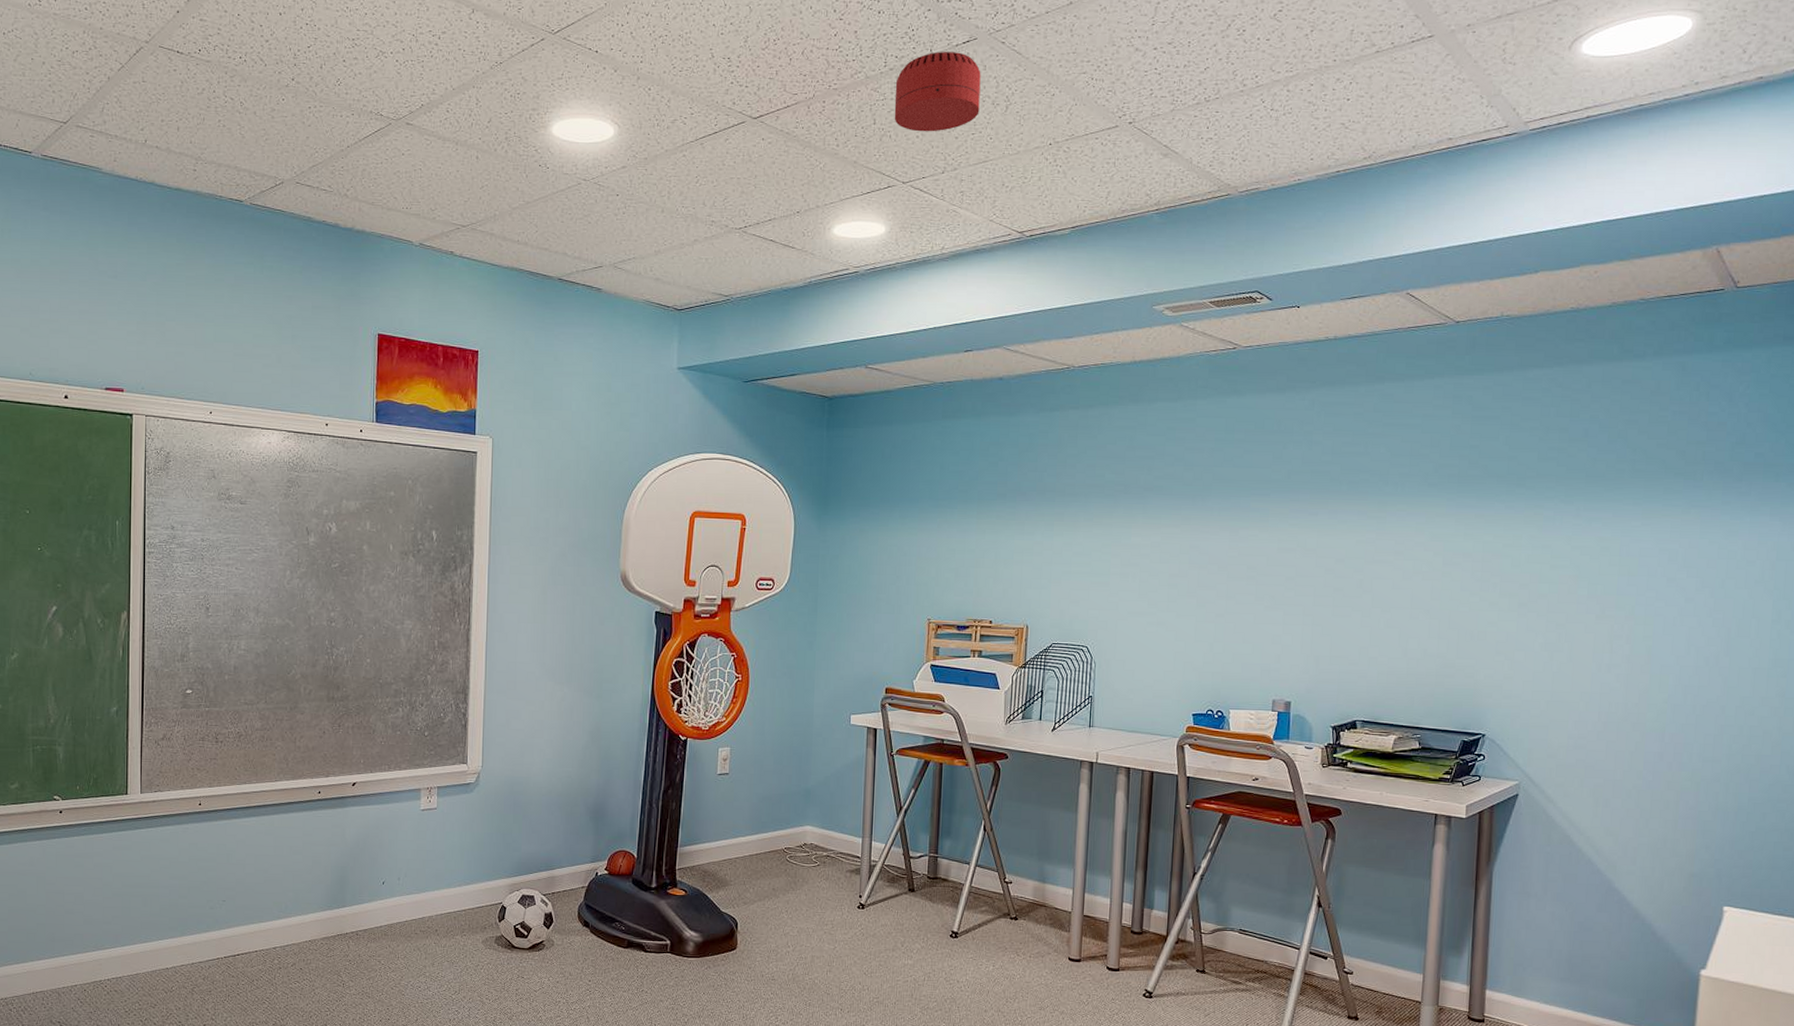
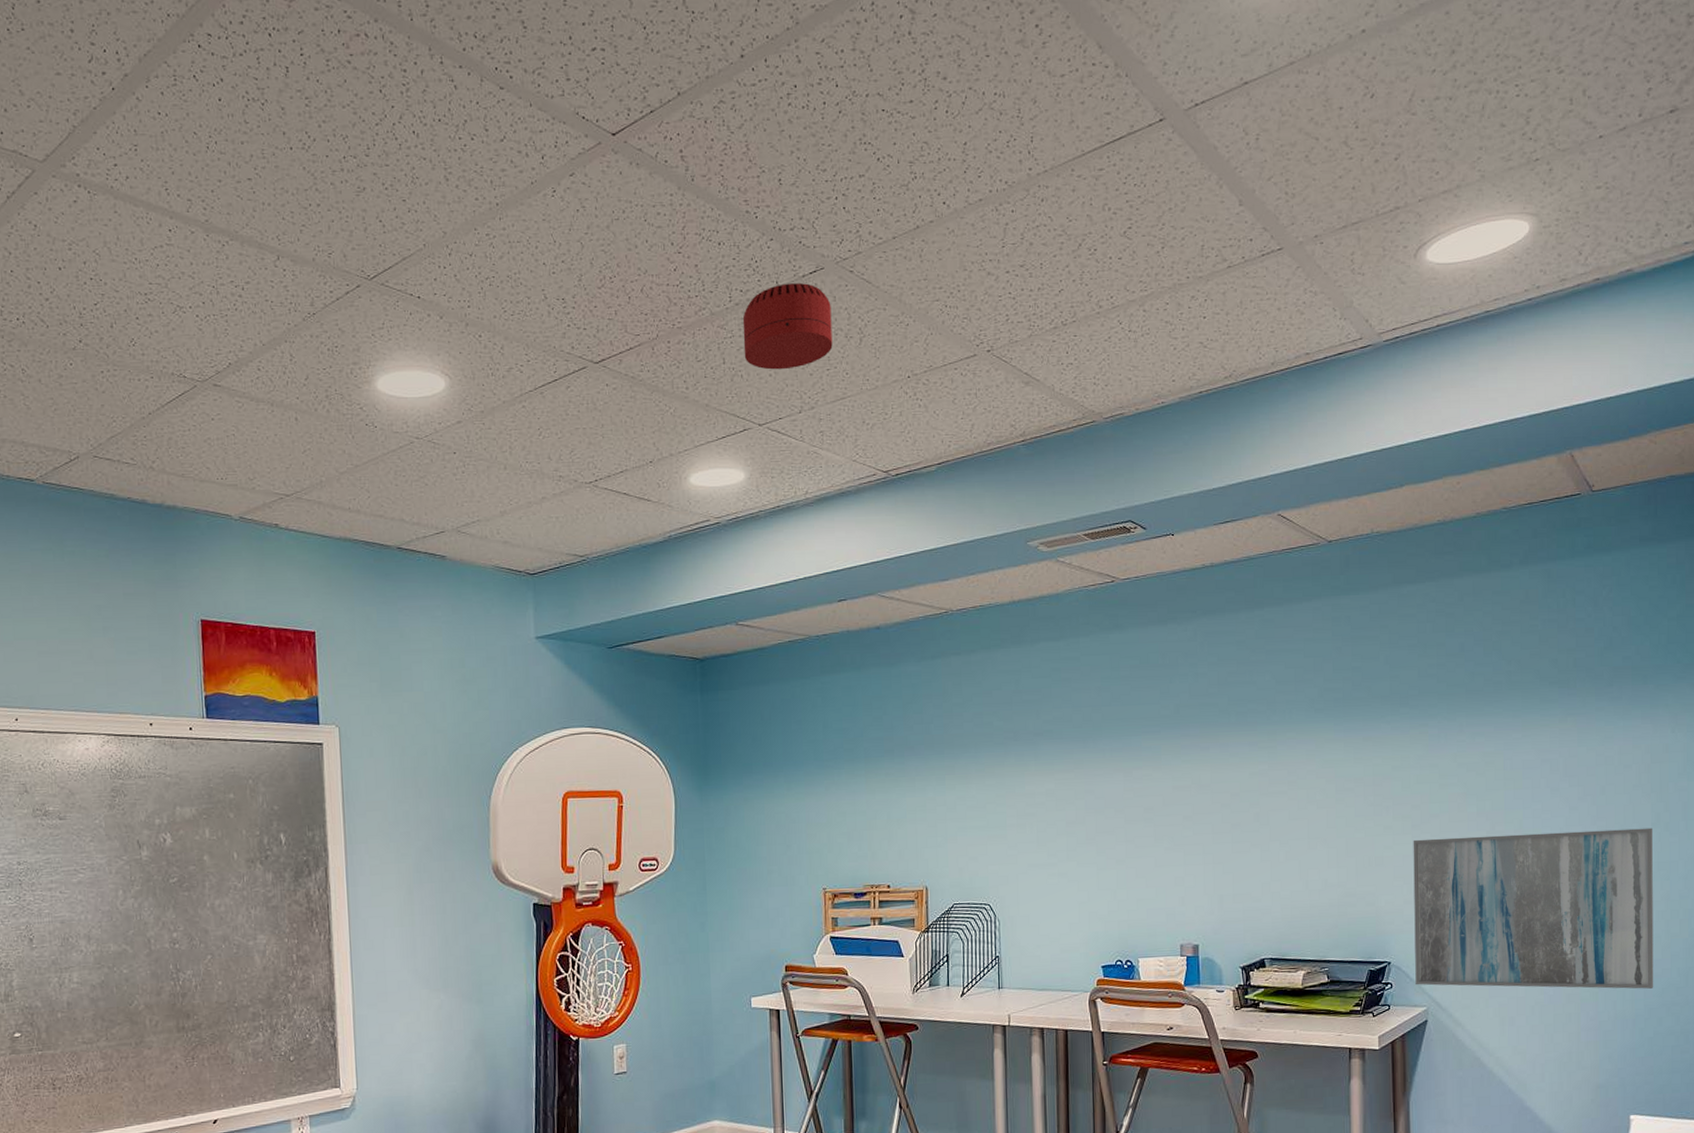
wall art: none [1509,617,1772,783] -> present [1413,828,1654,989]

